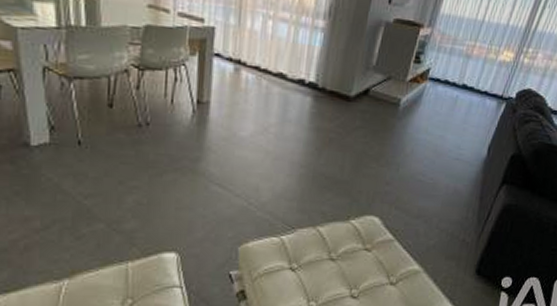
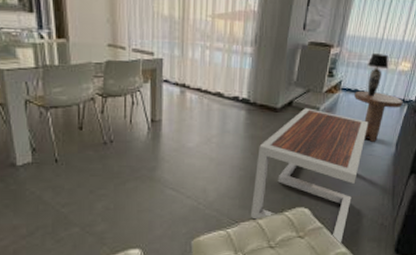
coffee table: none [310,99,459,259] -> present [251,108,369,243]
side table: none [444,82,501,144] -> present [354,90,403,142]
table lamp: none [460,38,489,90] -> present [367,53,389,96]

